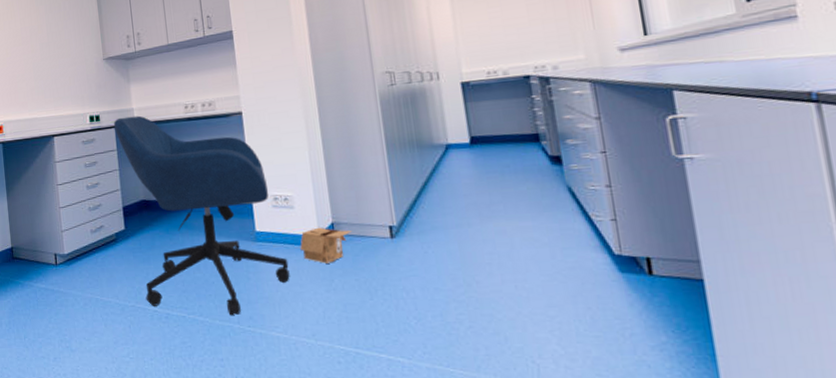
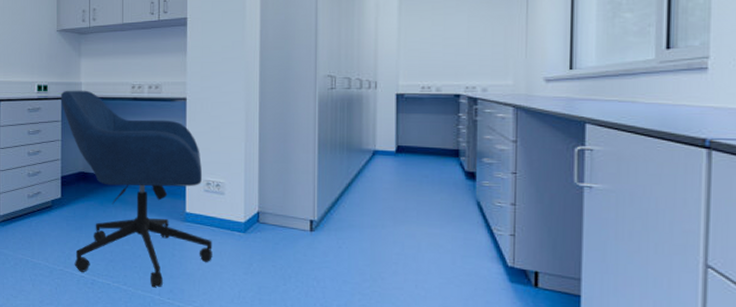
carton: present [300,227,353,264] -> none [225,214,276,249]

